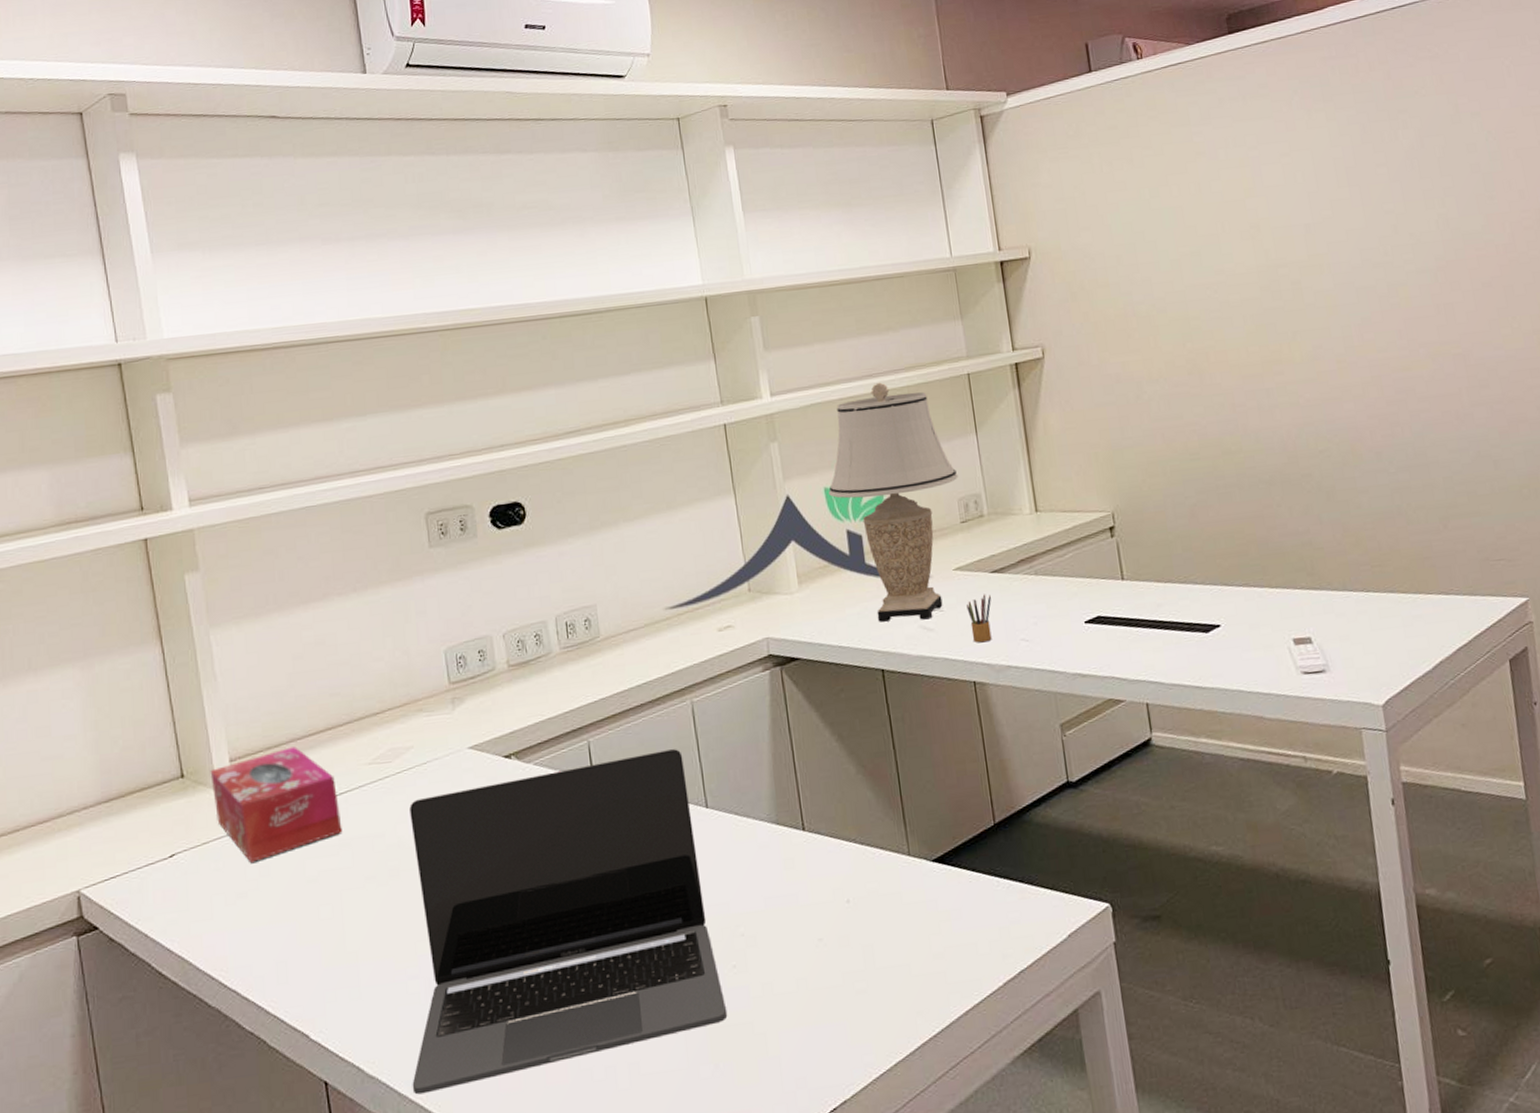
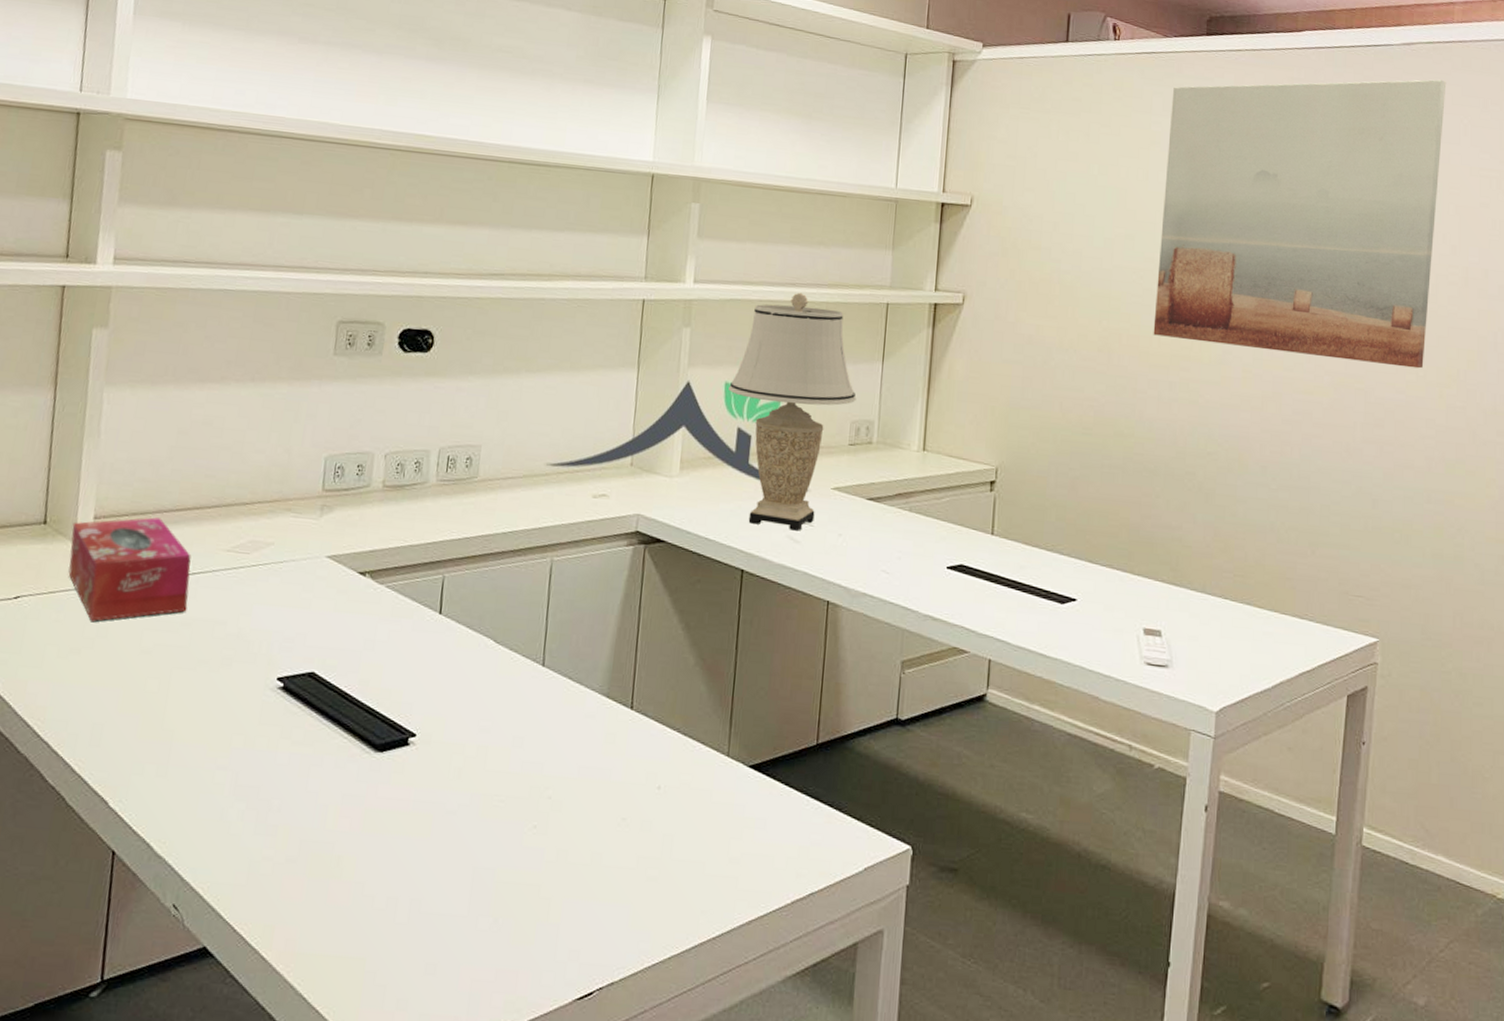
laptop: present [409,748,728,1095] -> none [195,595,531,885]
pencil box: present [967,594,992,643] -> none [835,518,862,566]
wall art: none [1207,26,1516,346] -> present [1153,79,1447,369]

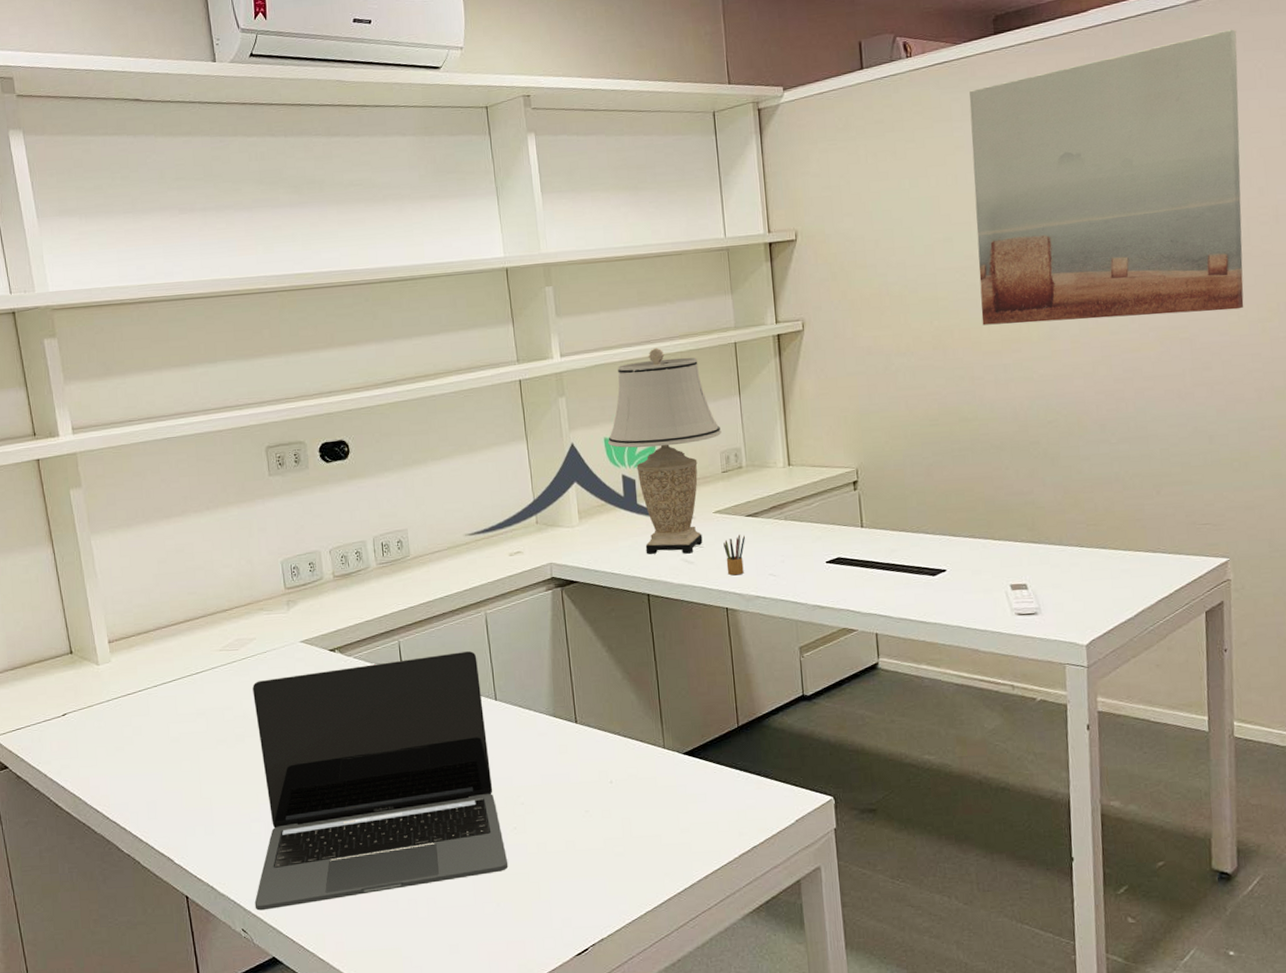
tissue box: present [68,517,192,621] -> none [93,633,199,723]
laptop: none [195,595,531,885] -> present [252,650,509,911]
pencil box: none [835,518,862,566] -> present [723,534,745,576]

